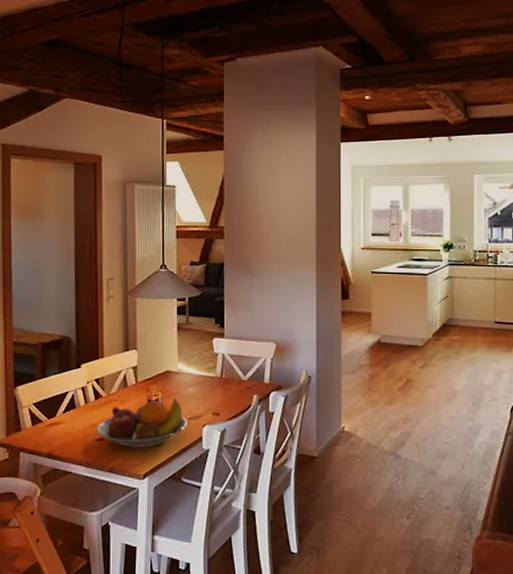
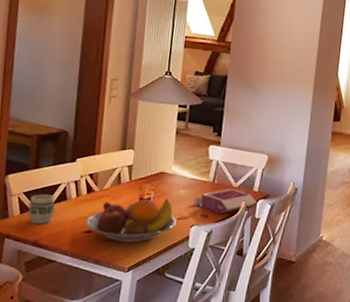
cup: none [39,404,65,435] -> present [27,194,56,224]
book: none [203,382,270,410] -> present [193,188,257,213]

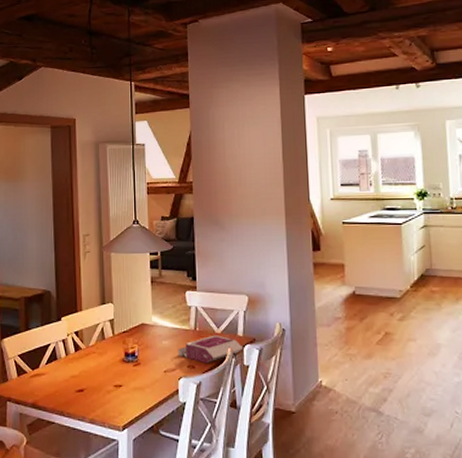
cup: present [27,194,56,224] -> none [24,355,48,385]
fruit bowl: present [85,198,177,243] -> none [77,350,164,400]

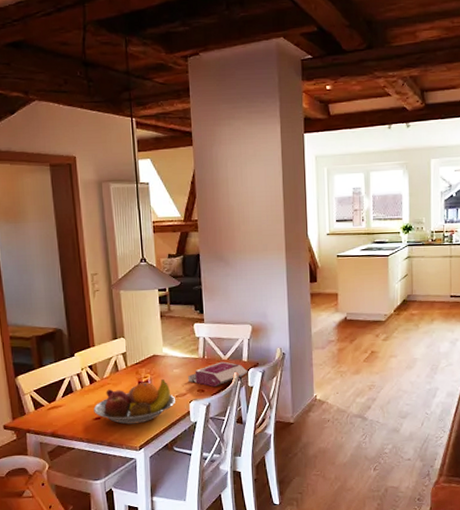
fruit bowl: none [77,350,164,400] -> present [93,378,176,425]

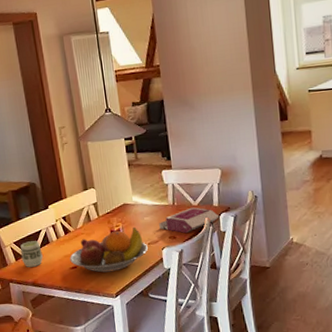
cup: none [40,389,65,417] -> present [20,241,43,267]

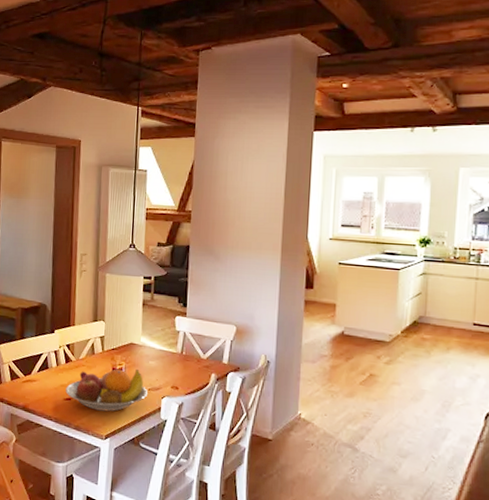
cup: present [20,241,43,267] -> none [16,362,39,390]
book: present [159,207,220,233] -> none [163,360,228,386]

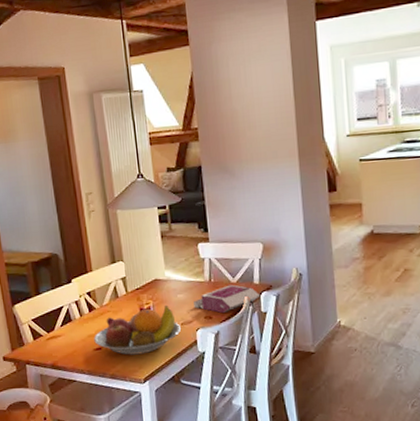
book: none [163,360,228,386] -> present [194,284,261,313]

